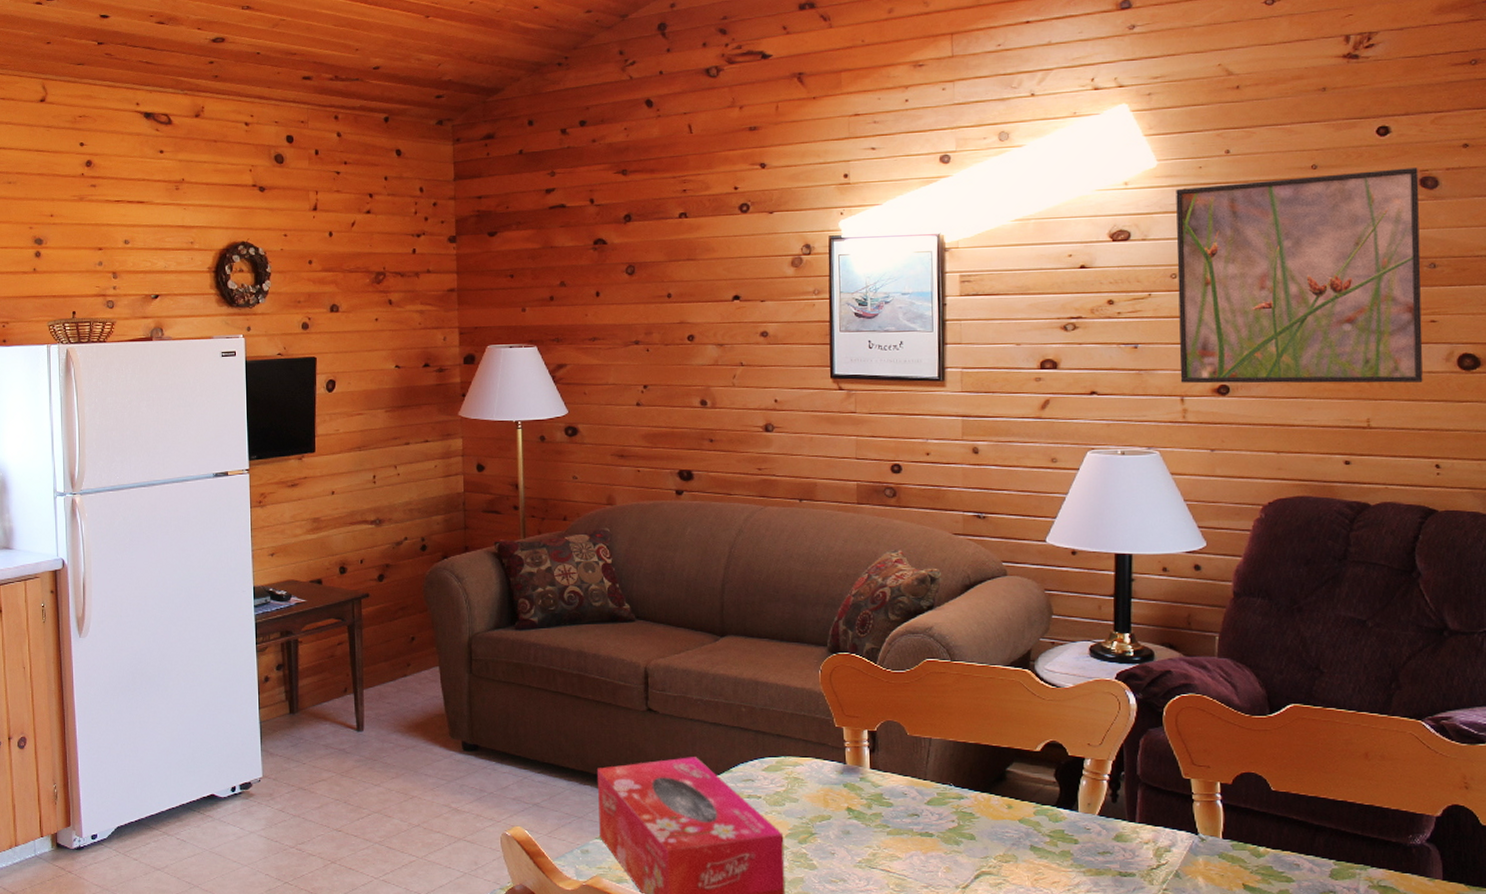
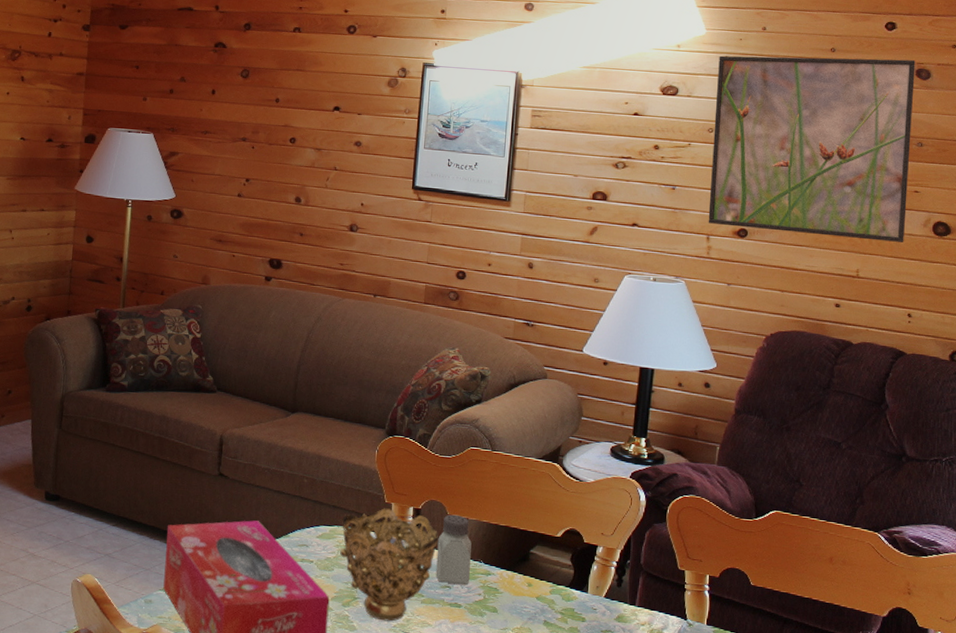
decorative bowl: none [789,733,900,857] -> present [340,508,439,622]
saltshaker: none [899,735,940,811] -> present [435,514,472,585]

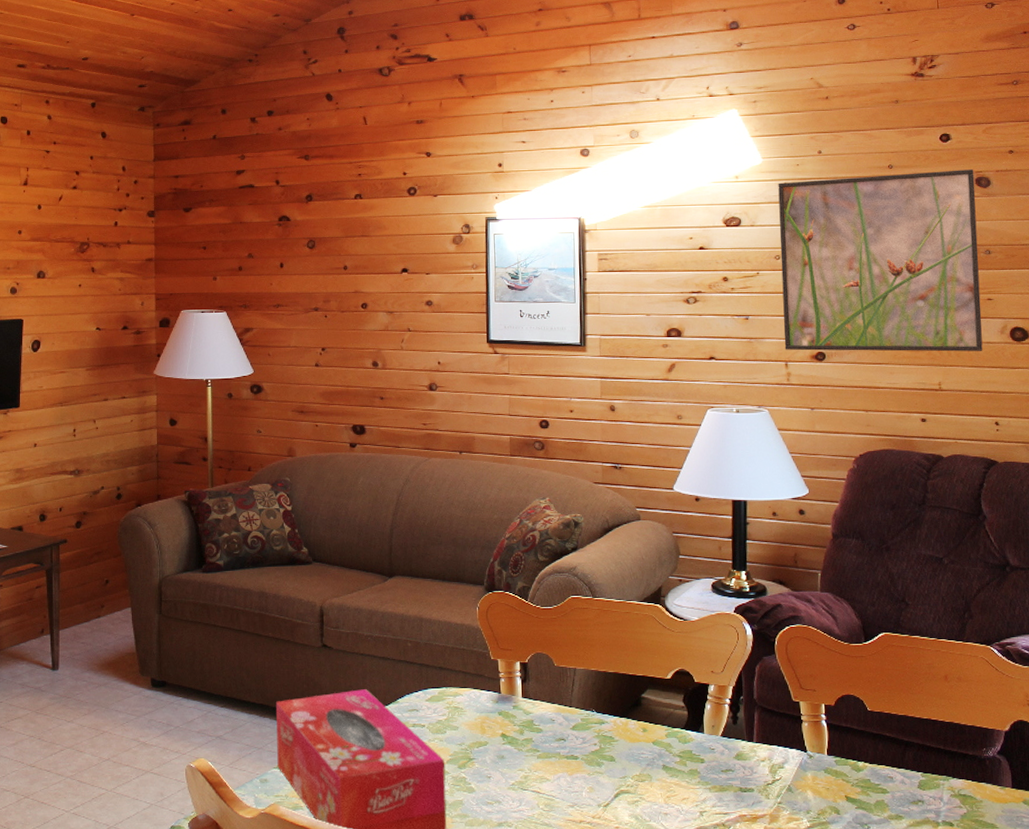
decorative bowl: present [340,508,439,622] -> none [450,665,549,780]
saltshaker: present [435,514,472,585] -> none [547,665,583,736]

